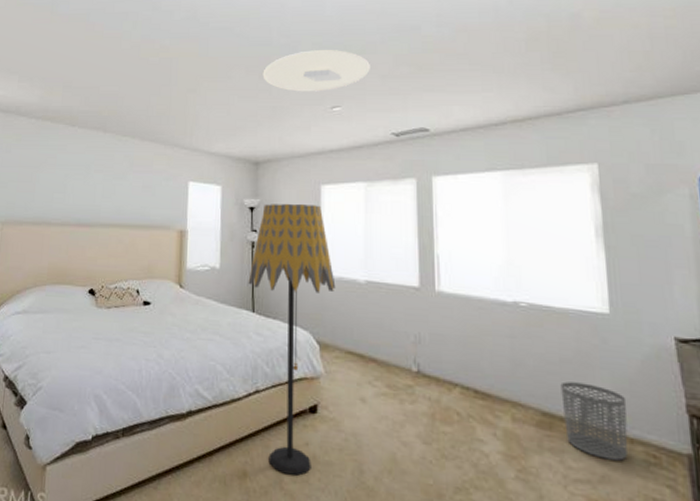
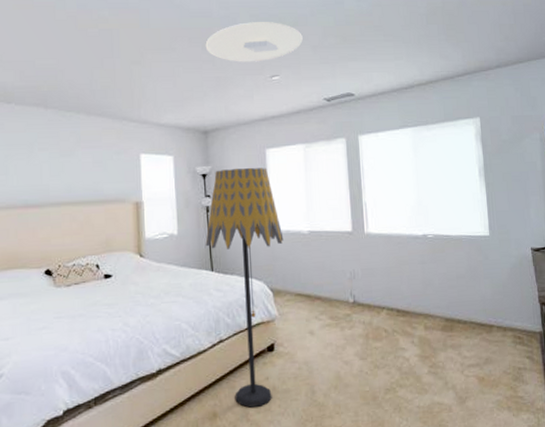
waste bin: present [560,381,628,461] -> none [457,291,502,346]

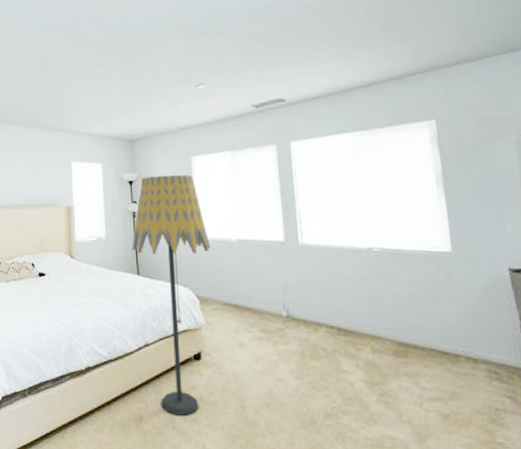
ceiling light: present [205,22,303,62] -> none [132,32,229,74]

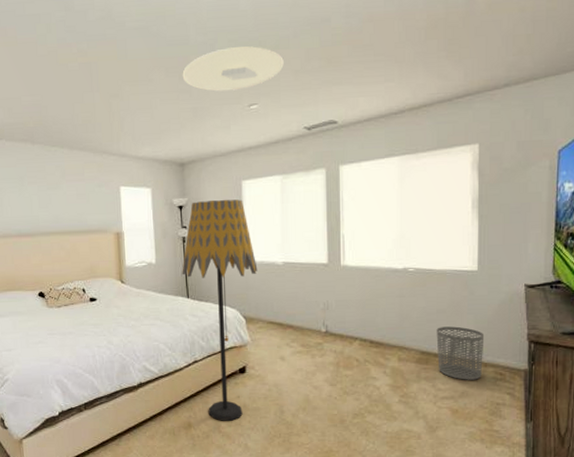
ceiling light: none [132,32,229,74] -> present [182,46,284,92]
waste bin: none [412,314,473,379] -> present [436,326,485,380]

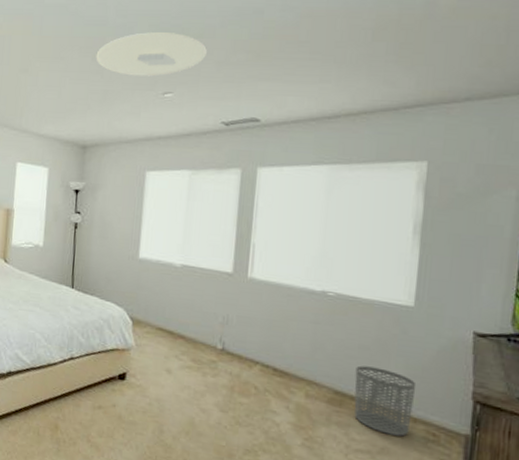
floor lamp: present [182,199,258,421] -> none [69,187,153,432]

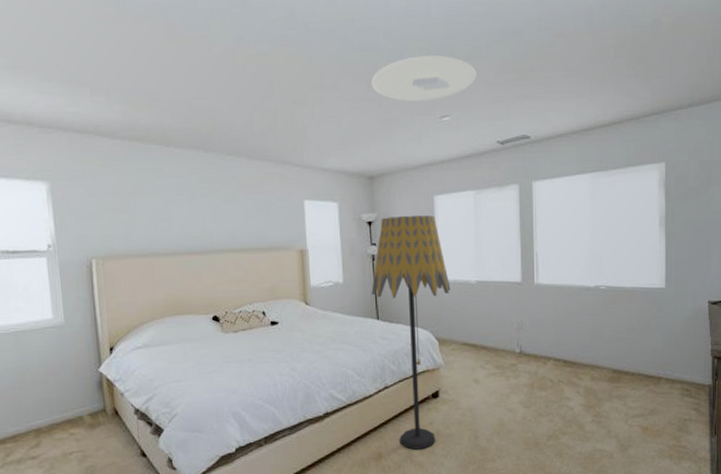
floor lamp: none [69,187,153,432] -> present [371,215,451,450]
waste bin: present [354,365,417,437] -> none [627,344,672,398]

